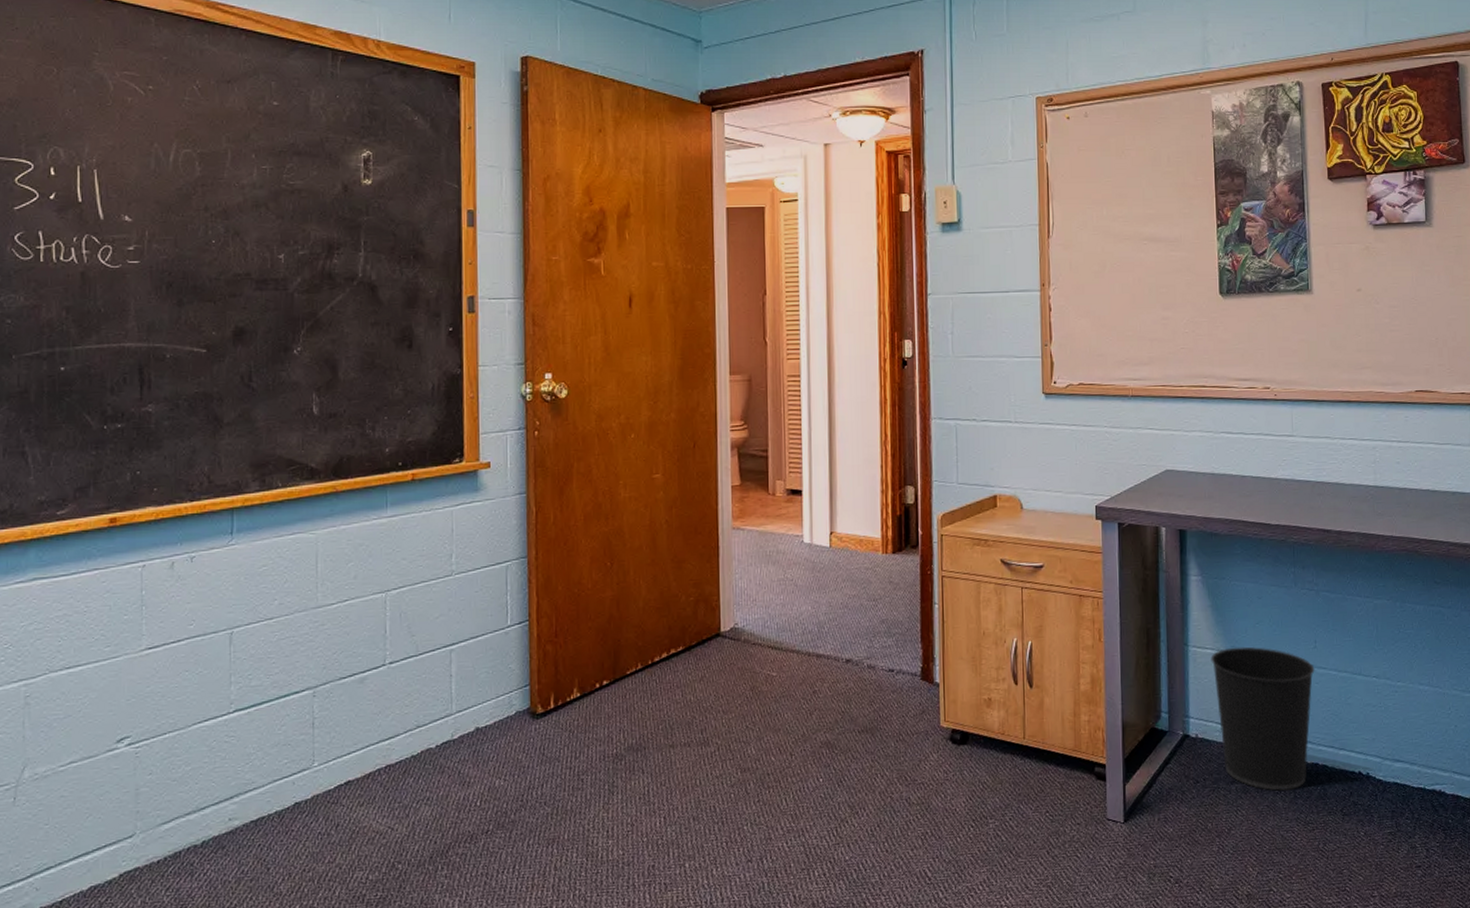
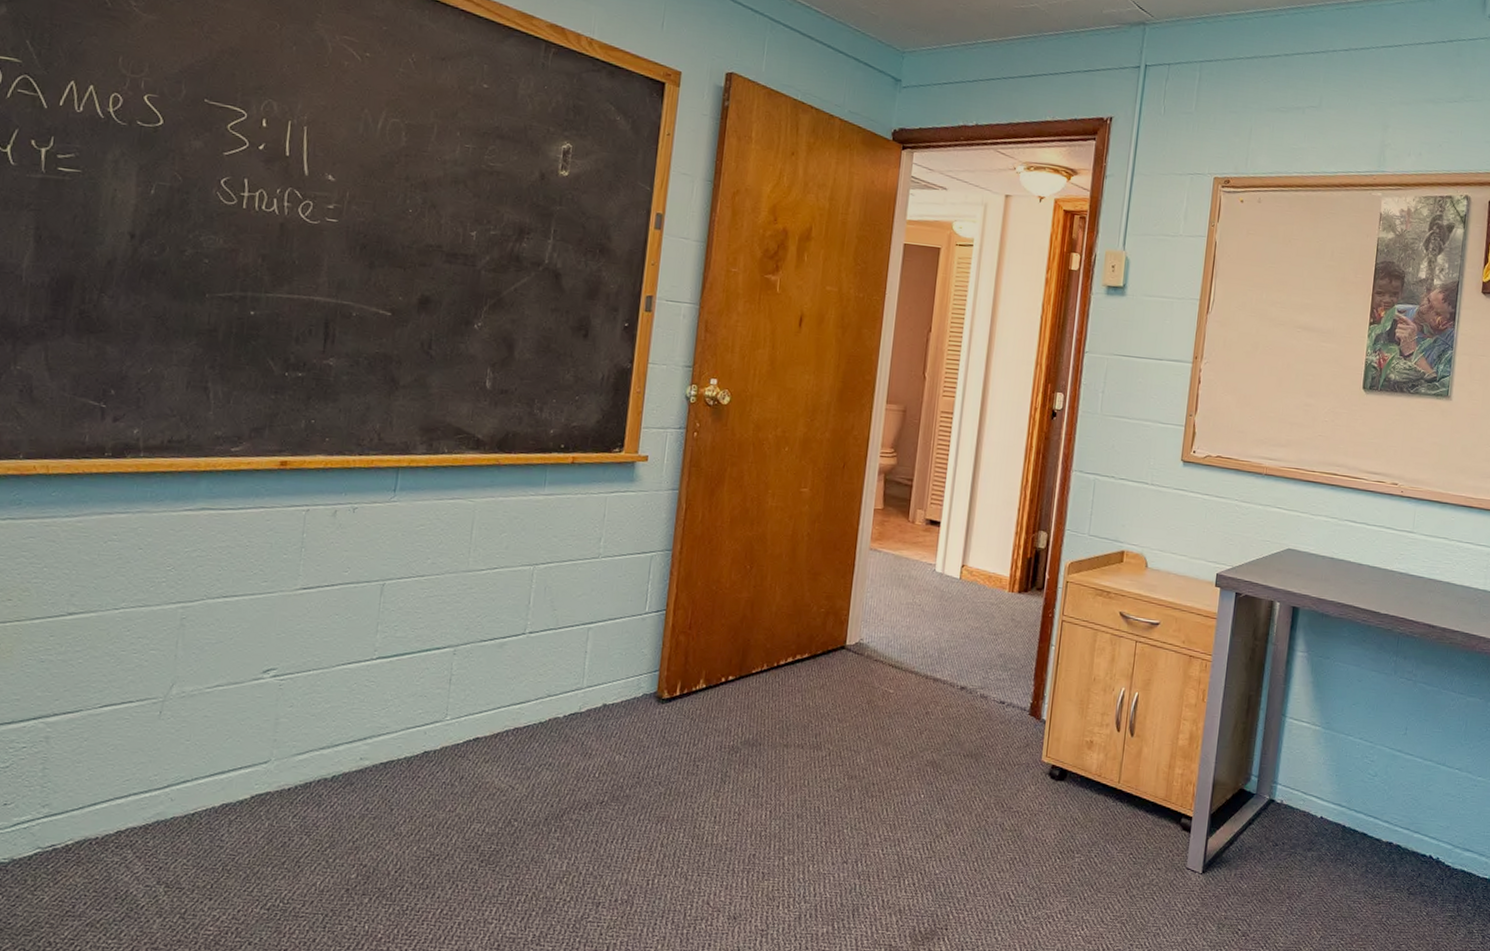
wastebasket: present [1211,646,1315,791] -> none [1304,723,1402,865]

